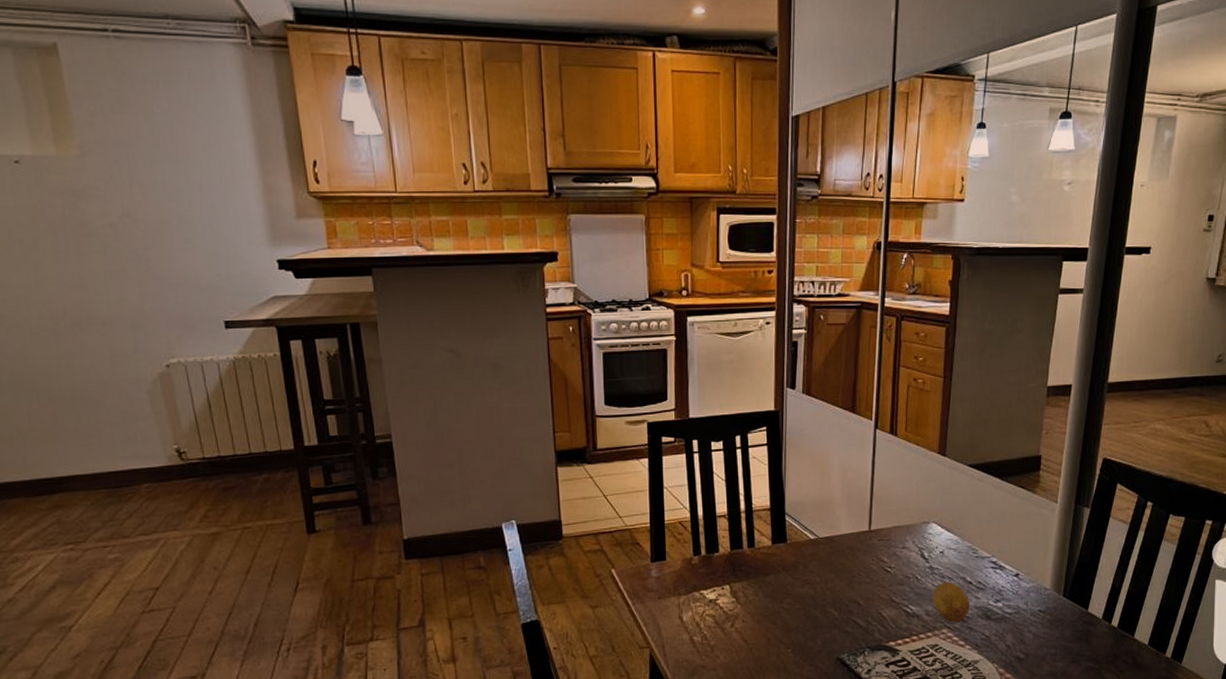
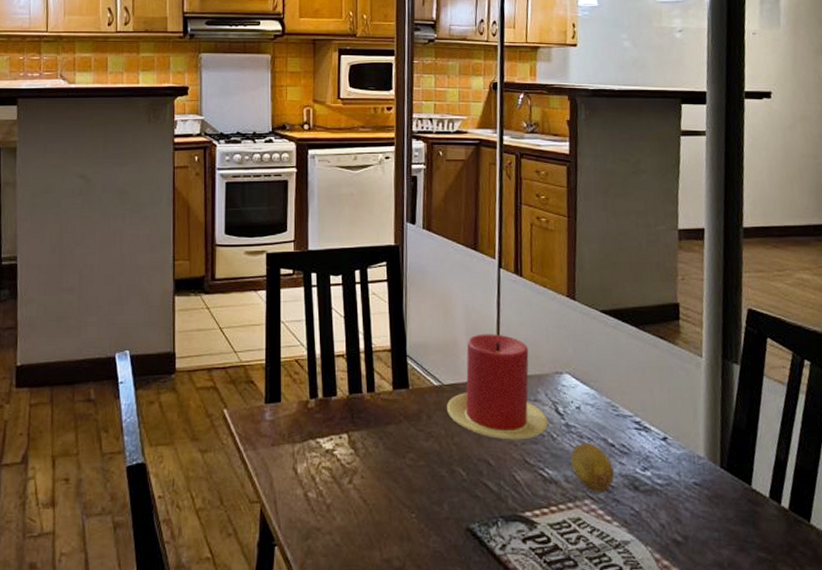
candle: none [822,490,914,582] -> present [447,334,548,439]

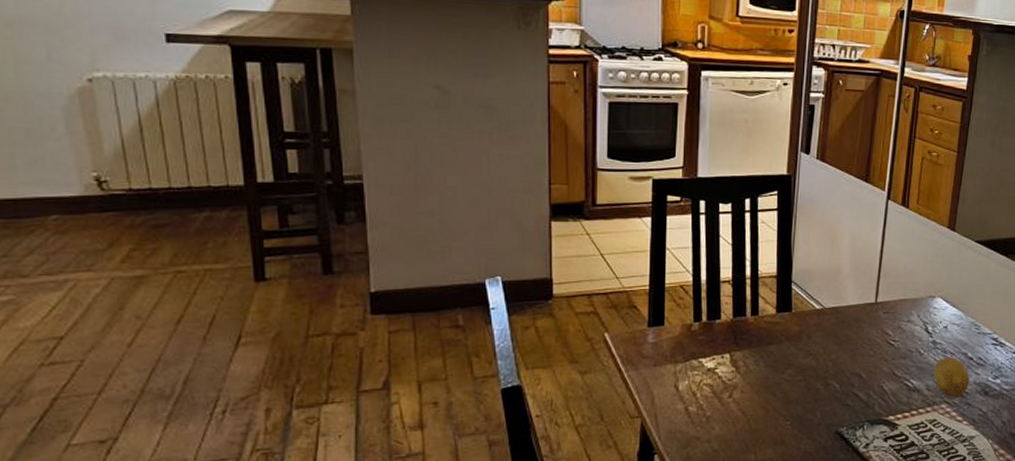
candle: present [447,334,548,439] -> none [826,261,918,355]

